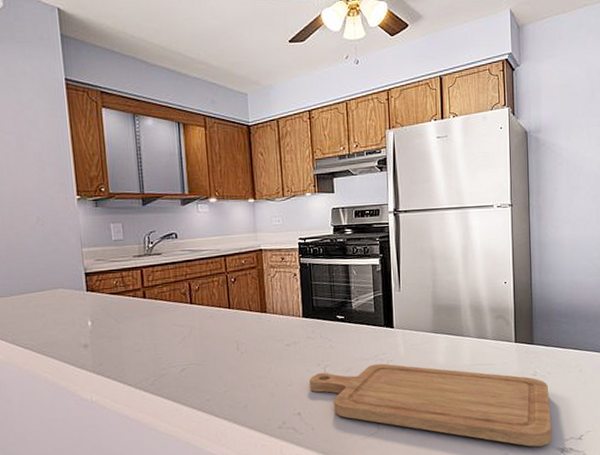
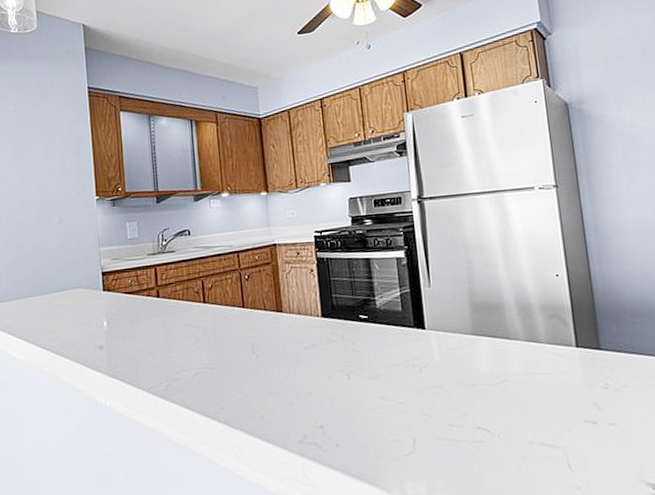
chopping board: present [309,363,552,447] -> none [332,370,639,480]

